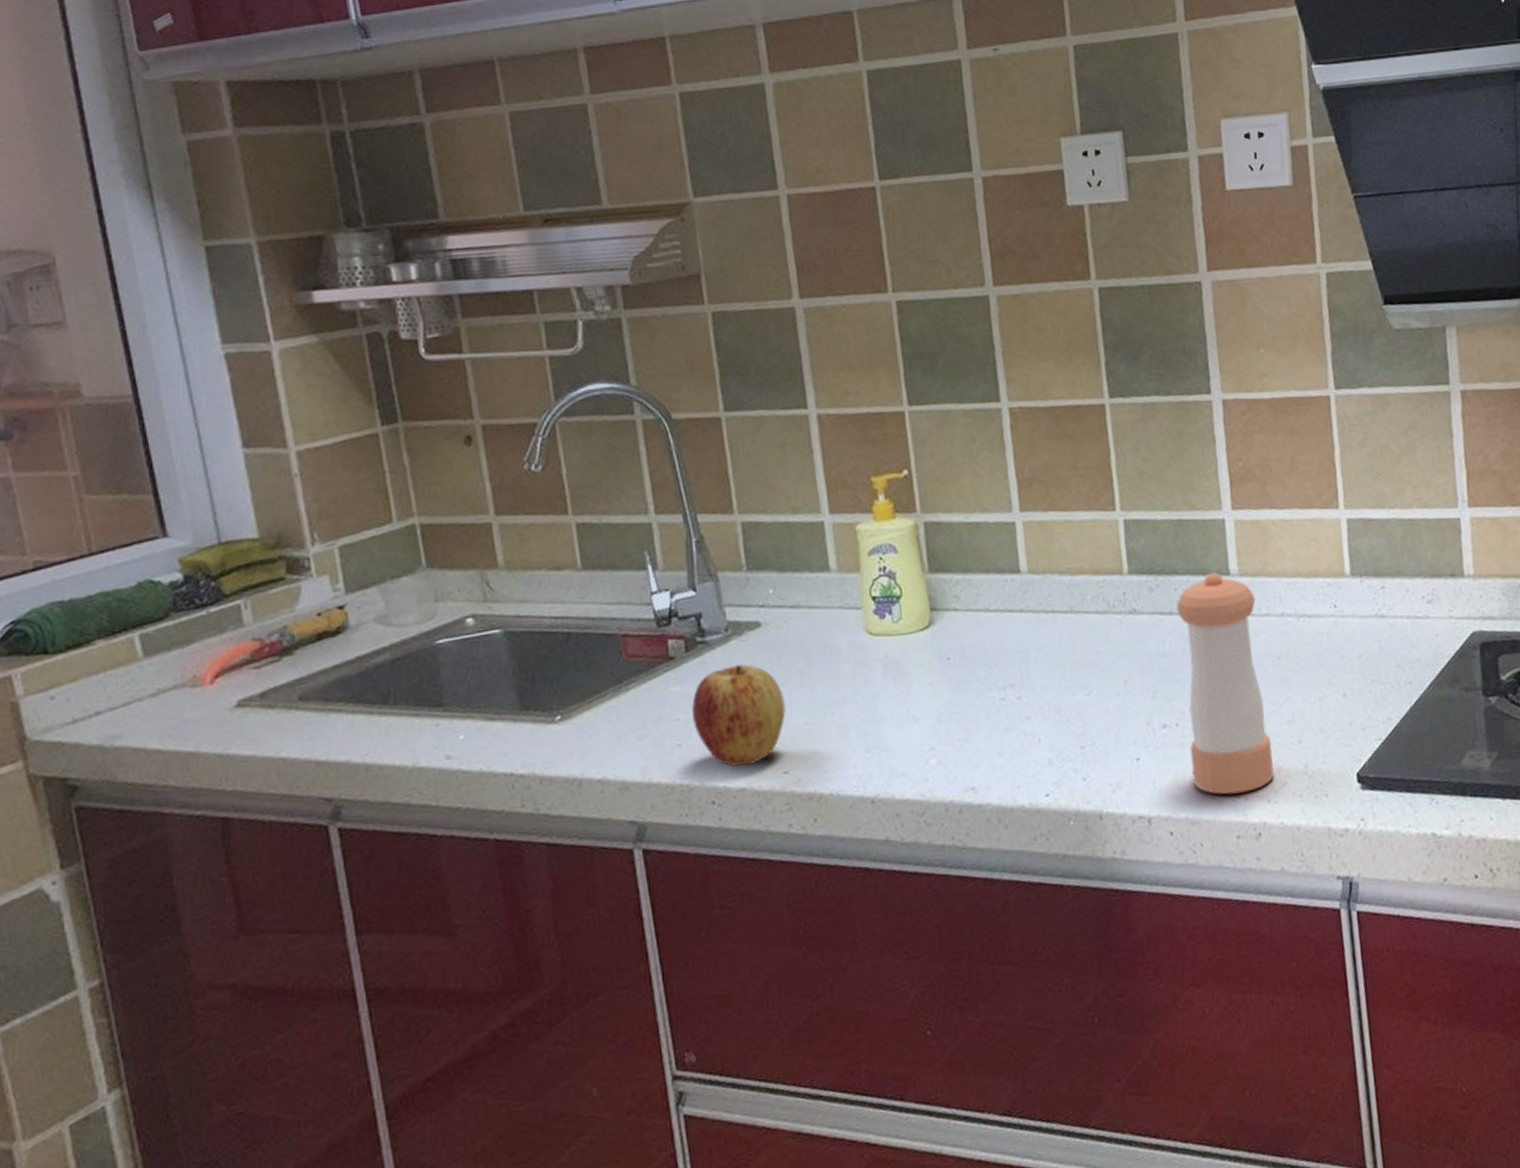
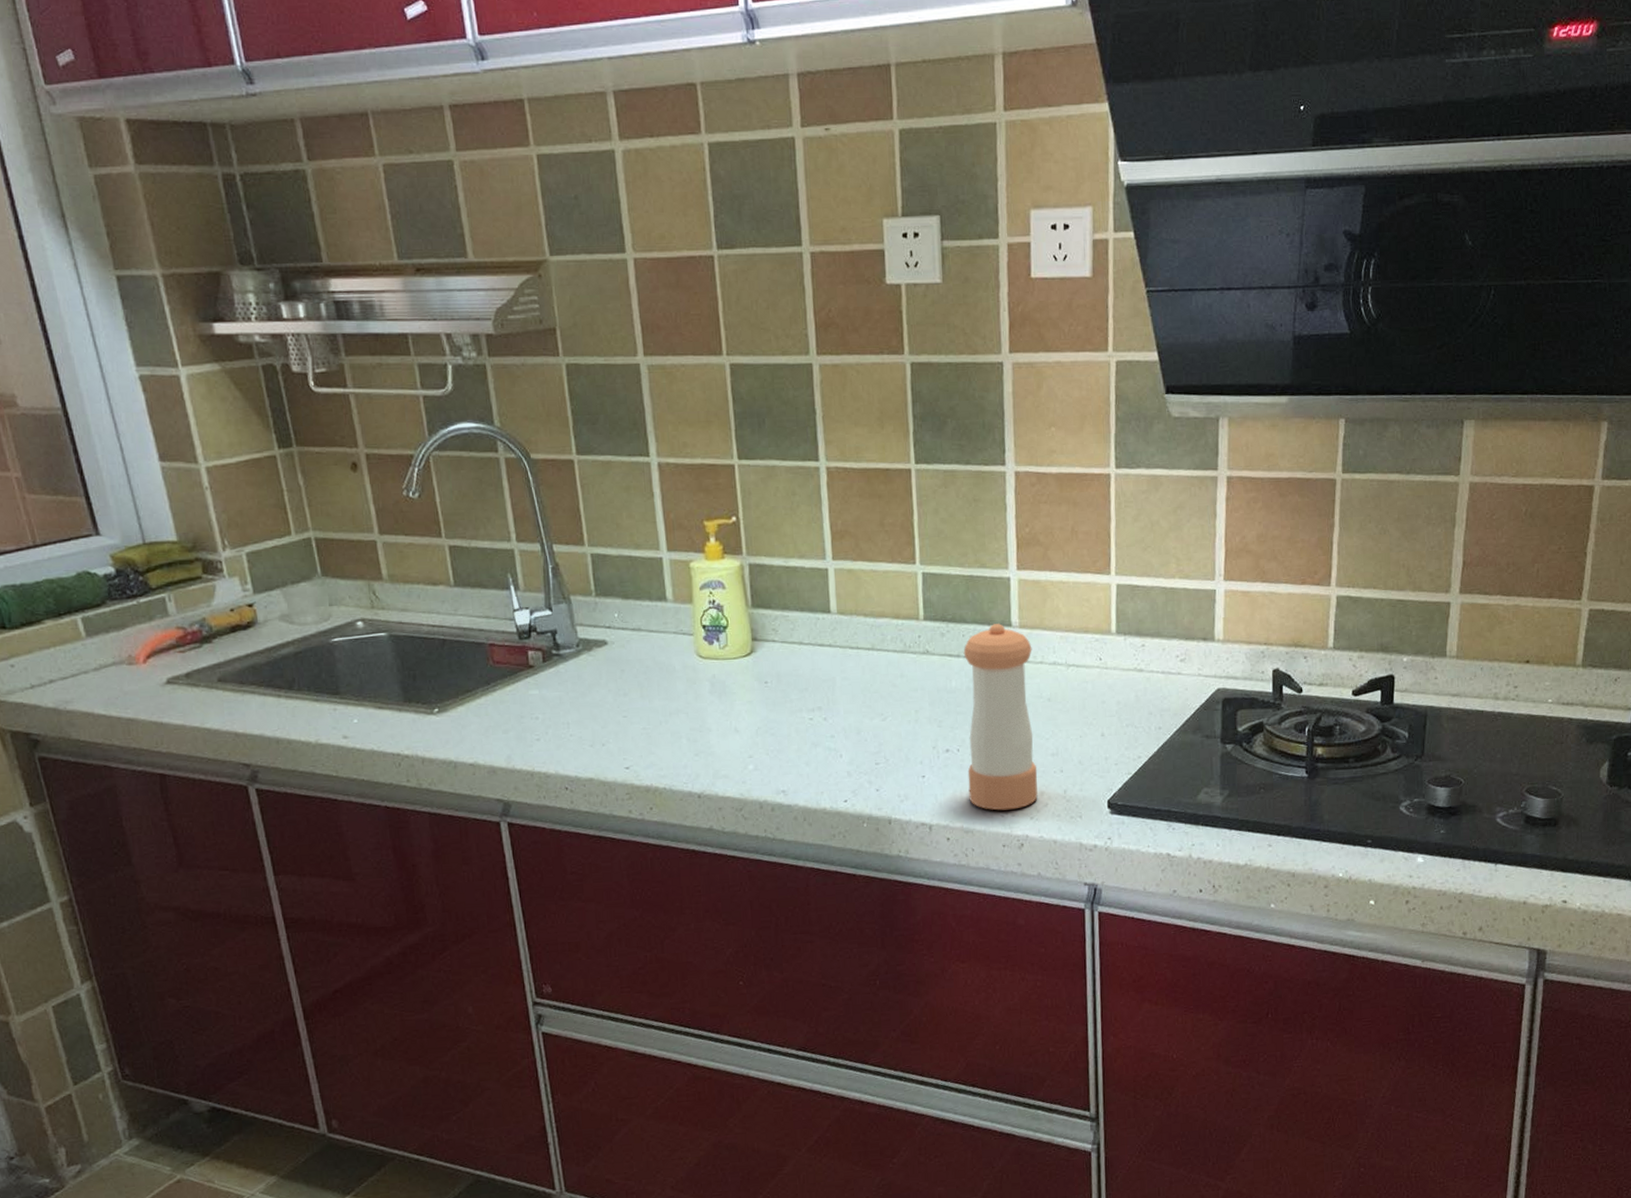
apple: present [692,664,786,767] -> none [548,675,628,761]

